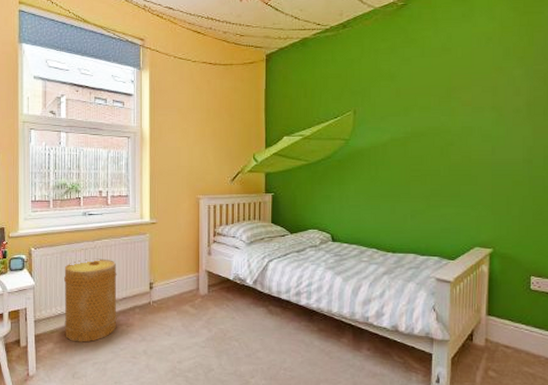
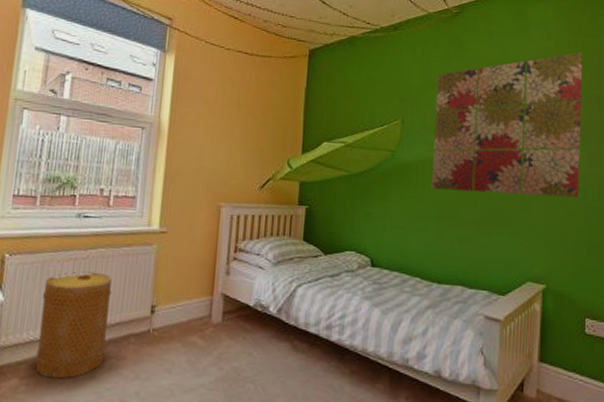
wall art: none [383,30,528,171] -> present [431,52,583,198]

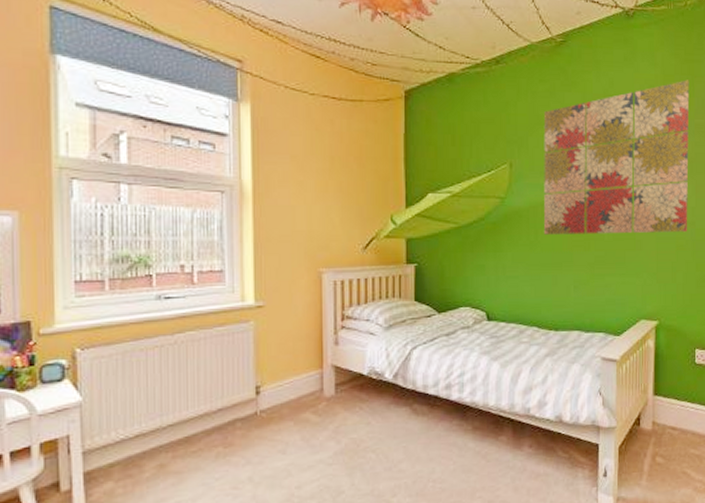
basket: present [35,271,112,379] -> none [128,357,210,476]

